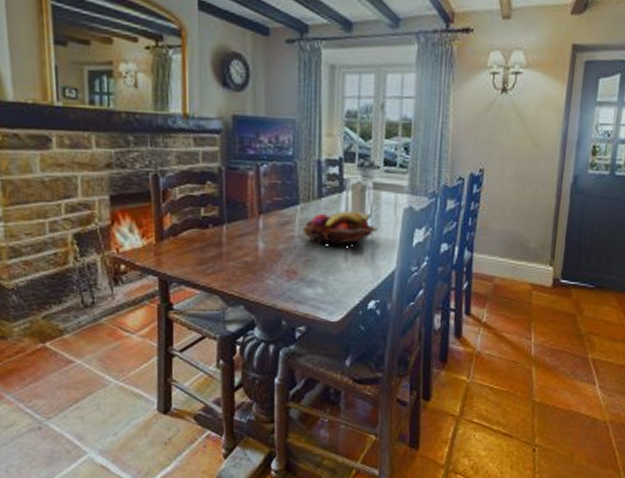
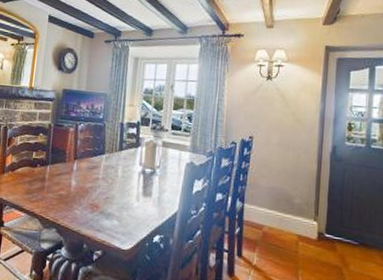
fruit basket: present [303,210,378,245] -> none [106,161,164,188]

